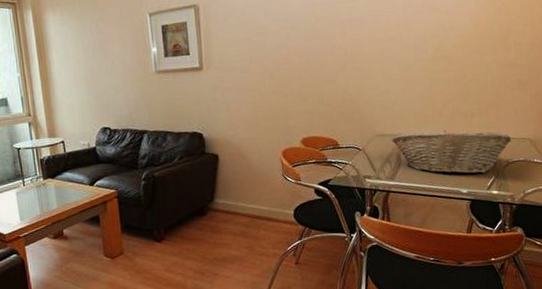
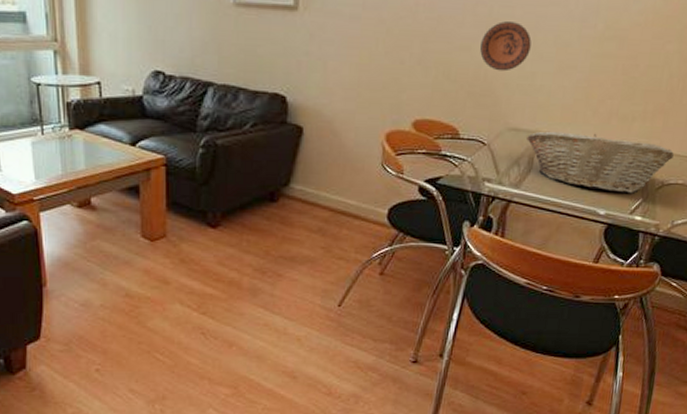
decorative plate: none [342,56,381,94] -> present [480,21,532,72]

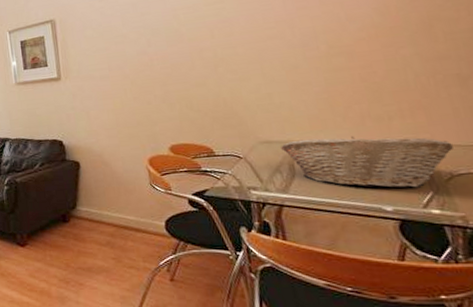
decorative plate: present [480,21,532,72] -> none [213,58,261,97]

